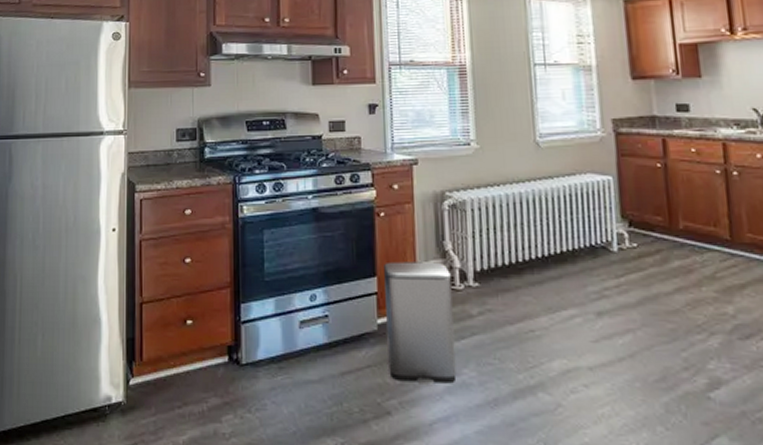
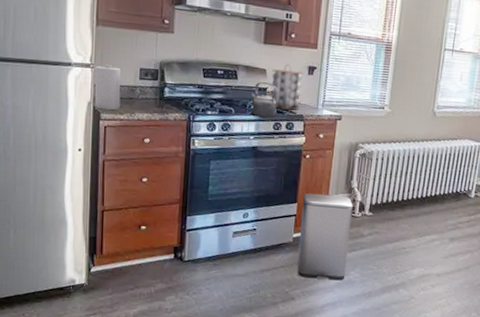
paper towel holder: none [128,129,157,181] -> present [94,65,121,111]
kettle: none [304,129,337,171] -> present [251,82,277,119]
spice rack: none [326,105,364,159] -> present [270,64,304,110]

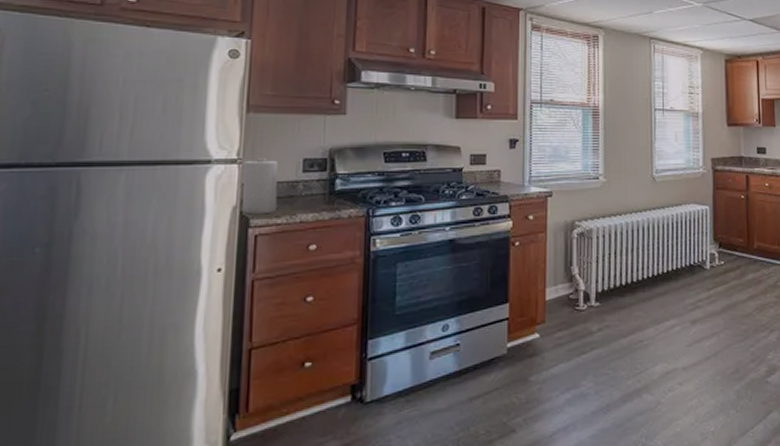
kettle: present [251,82,277,119] -> none [444,162,476,203]
spice rack: present [270,64,304,110] -> none [467,139,504,191]
pedal bin: present [297,193,353,282] -> none [516,286,576,401]

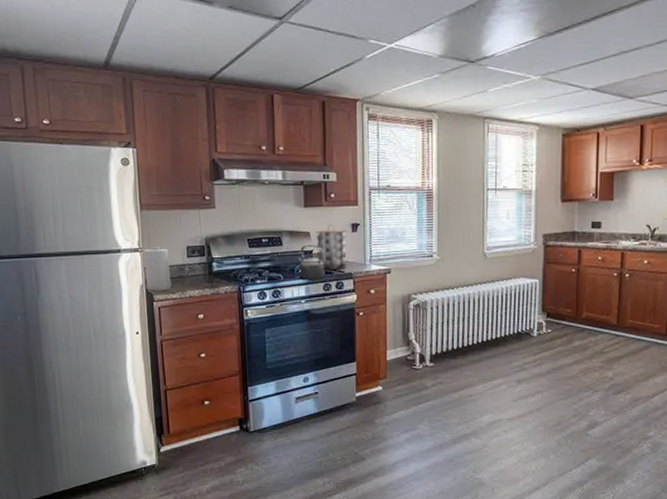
kettle: none [444,162,476,203] -> present [298,245,325,281]
spice rack: none [467,139,504,191] -> present [316,224,347,270]

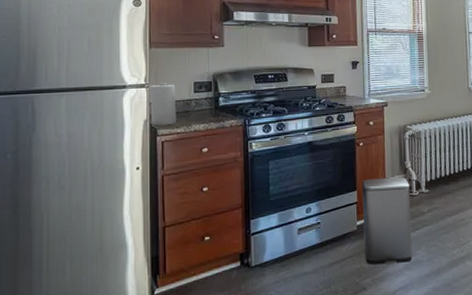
kettle: present [298,245,325,281] -> none [302,81,327,114]
spice rack: present [316,224,347,270] -> none [319,62,348,104]
pedal bin: none [362,349,414,439] -> present [362,177,413,266]

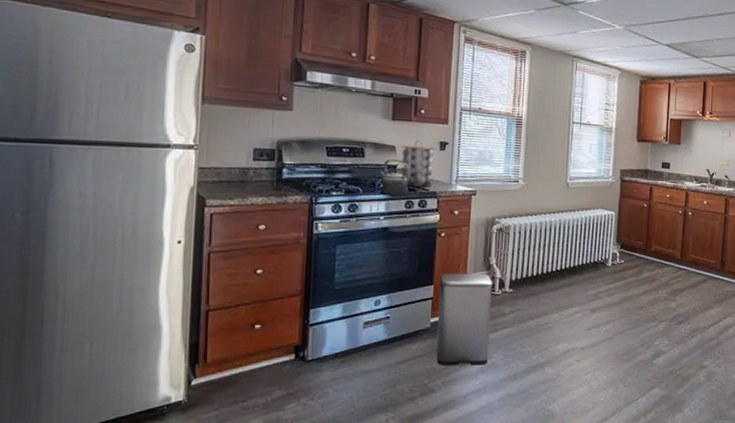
paper towel holder: present [150,83,177,126] -> none [198,146,231,196]
kettle: none [302,81,327,114] -> present [380,159,408,197]
spice rack: none [319,62,348,104] -> present [401,140,435,187]

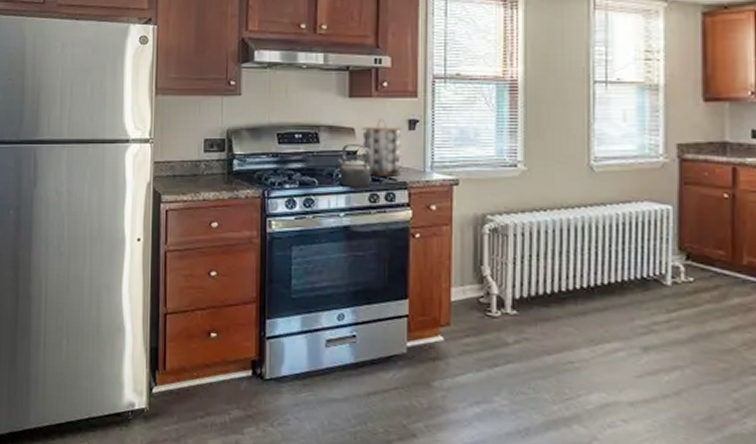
pedal bin: present [436,273,492,368] -> none [416,284,487,412]

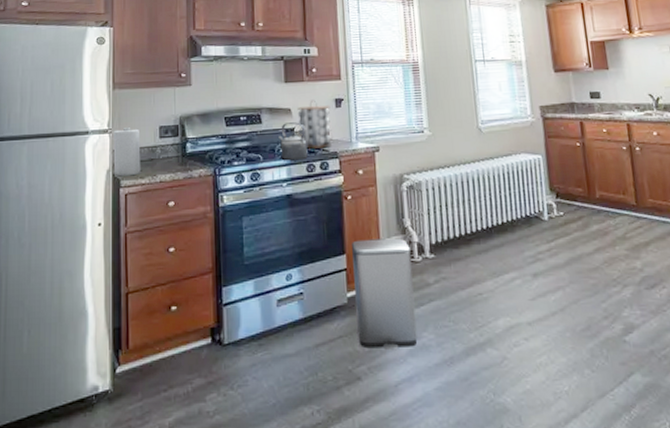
paper towel holder: none [154,138,184,191] -> present [113,127,141,177]
pedal bin: none [416,284,487,412] -> present [352,238,418,351]

